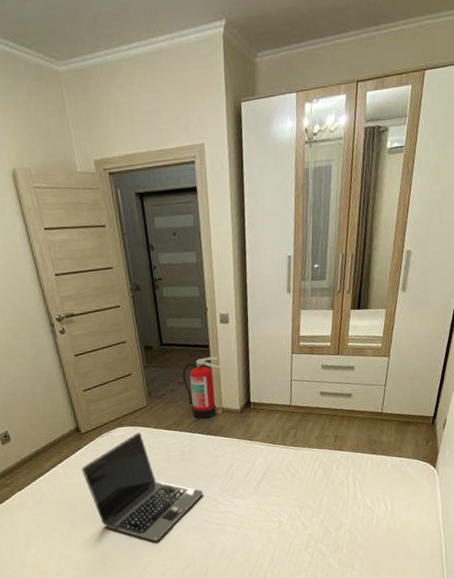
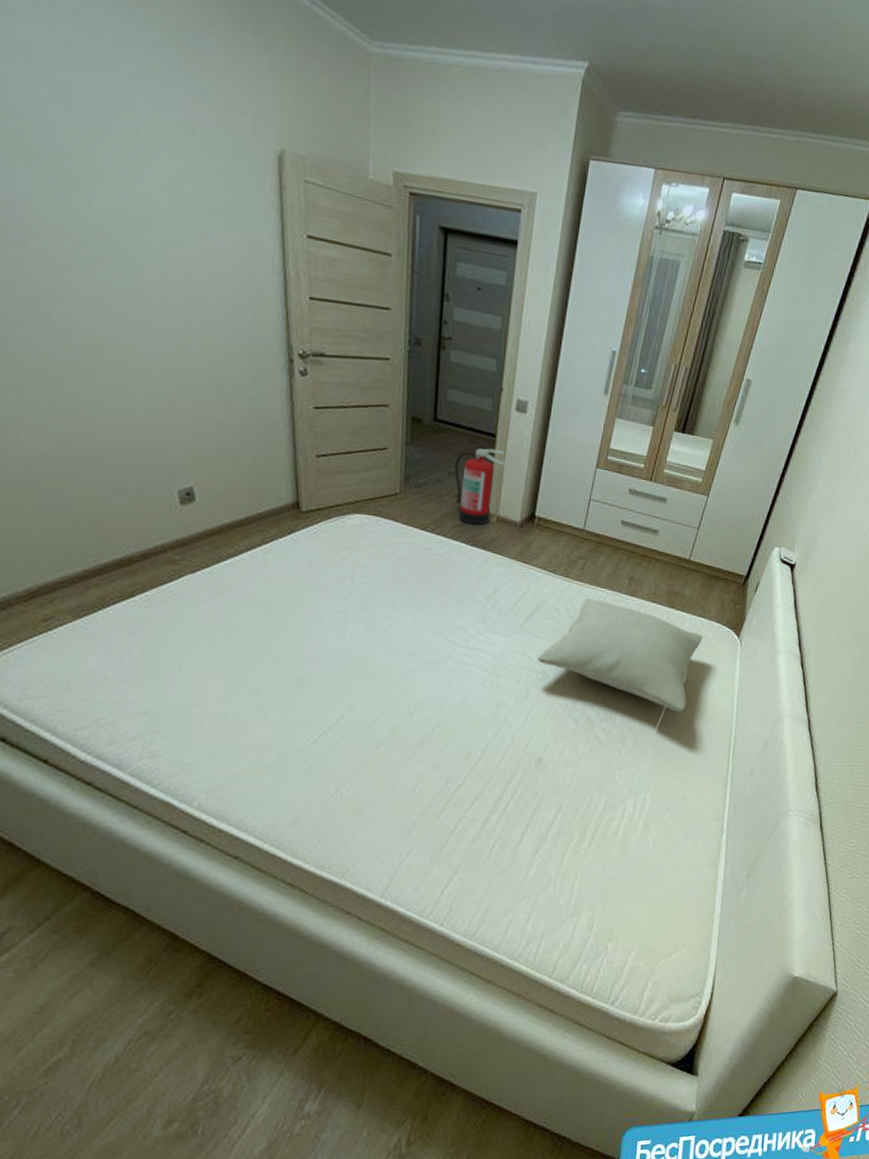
laptop: present [81,432,203,541] -> none [290,525,452,673]
pillow: none [273,458,404,536] -> present [537,598,703,712]

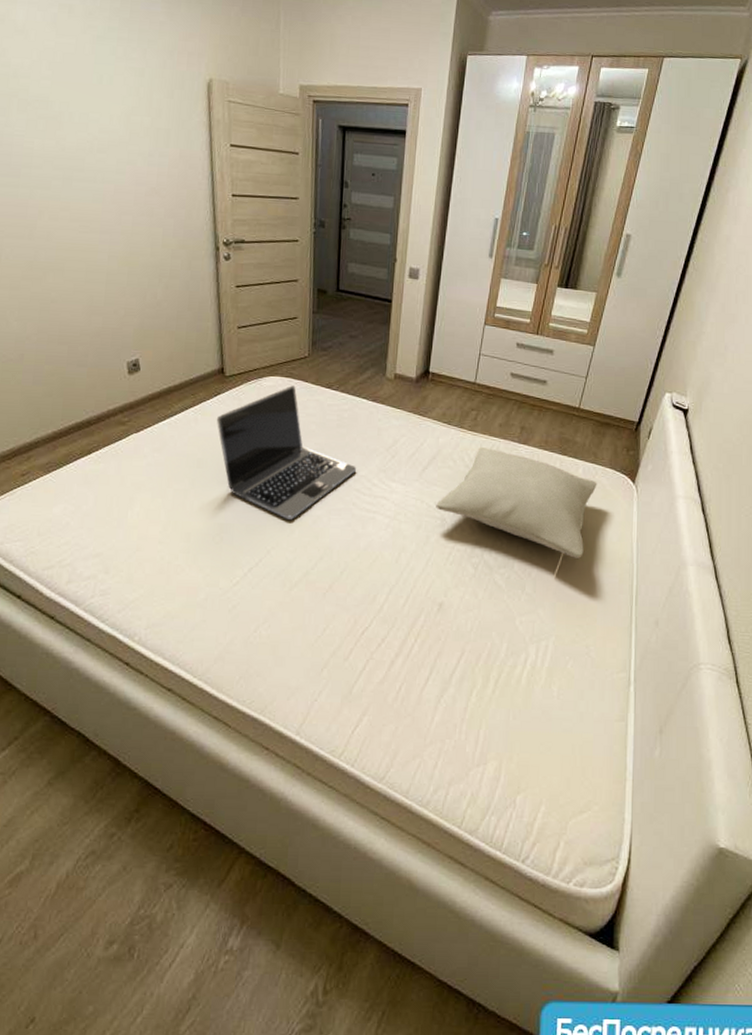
laptop: none [290,525,452,673] -> present [216,385,356,520]
fire extinguisher: present [454,448,506,526] -> none [355,313,402,383]

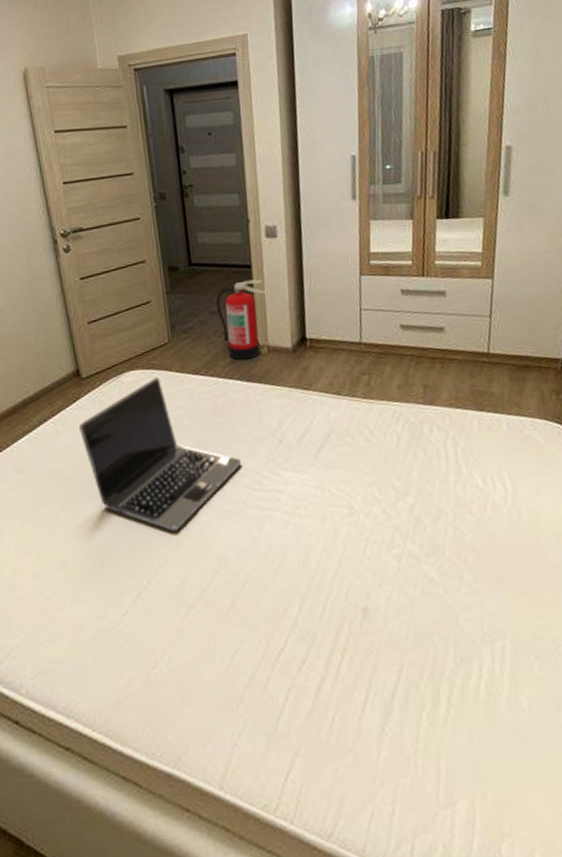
fire extinguisher: none [355,313,402,383] -> present [215,279,266,360]
pillow: present [436,447,597,558] -> none [339,415,528,533]

